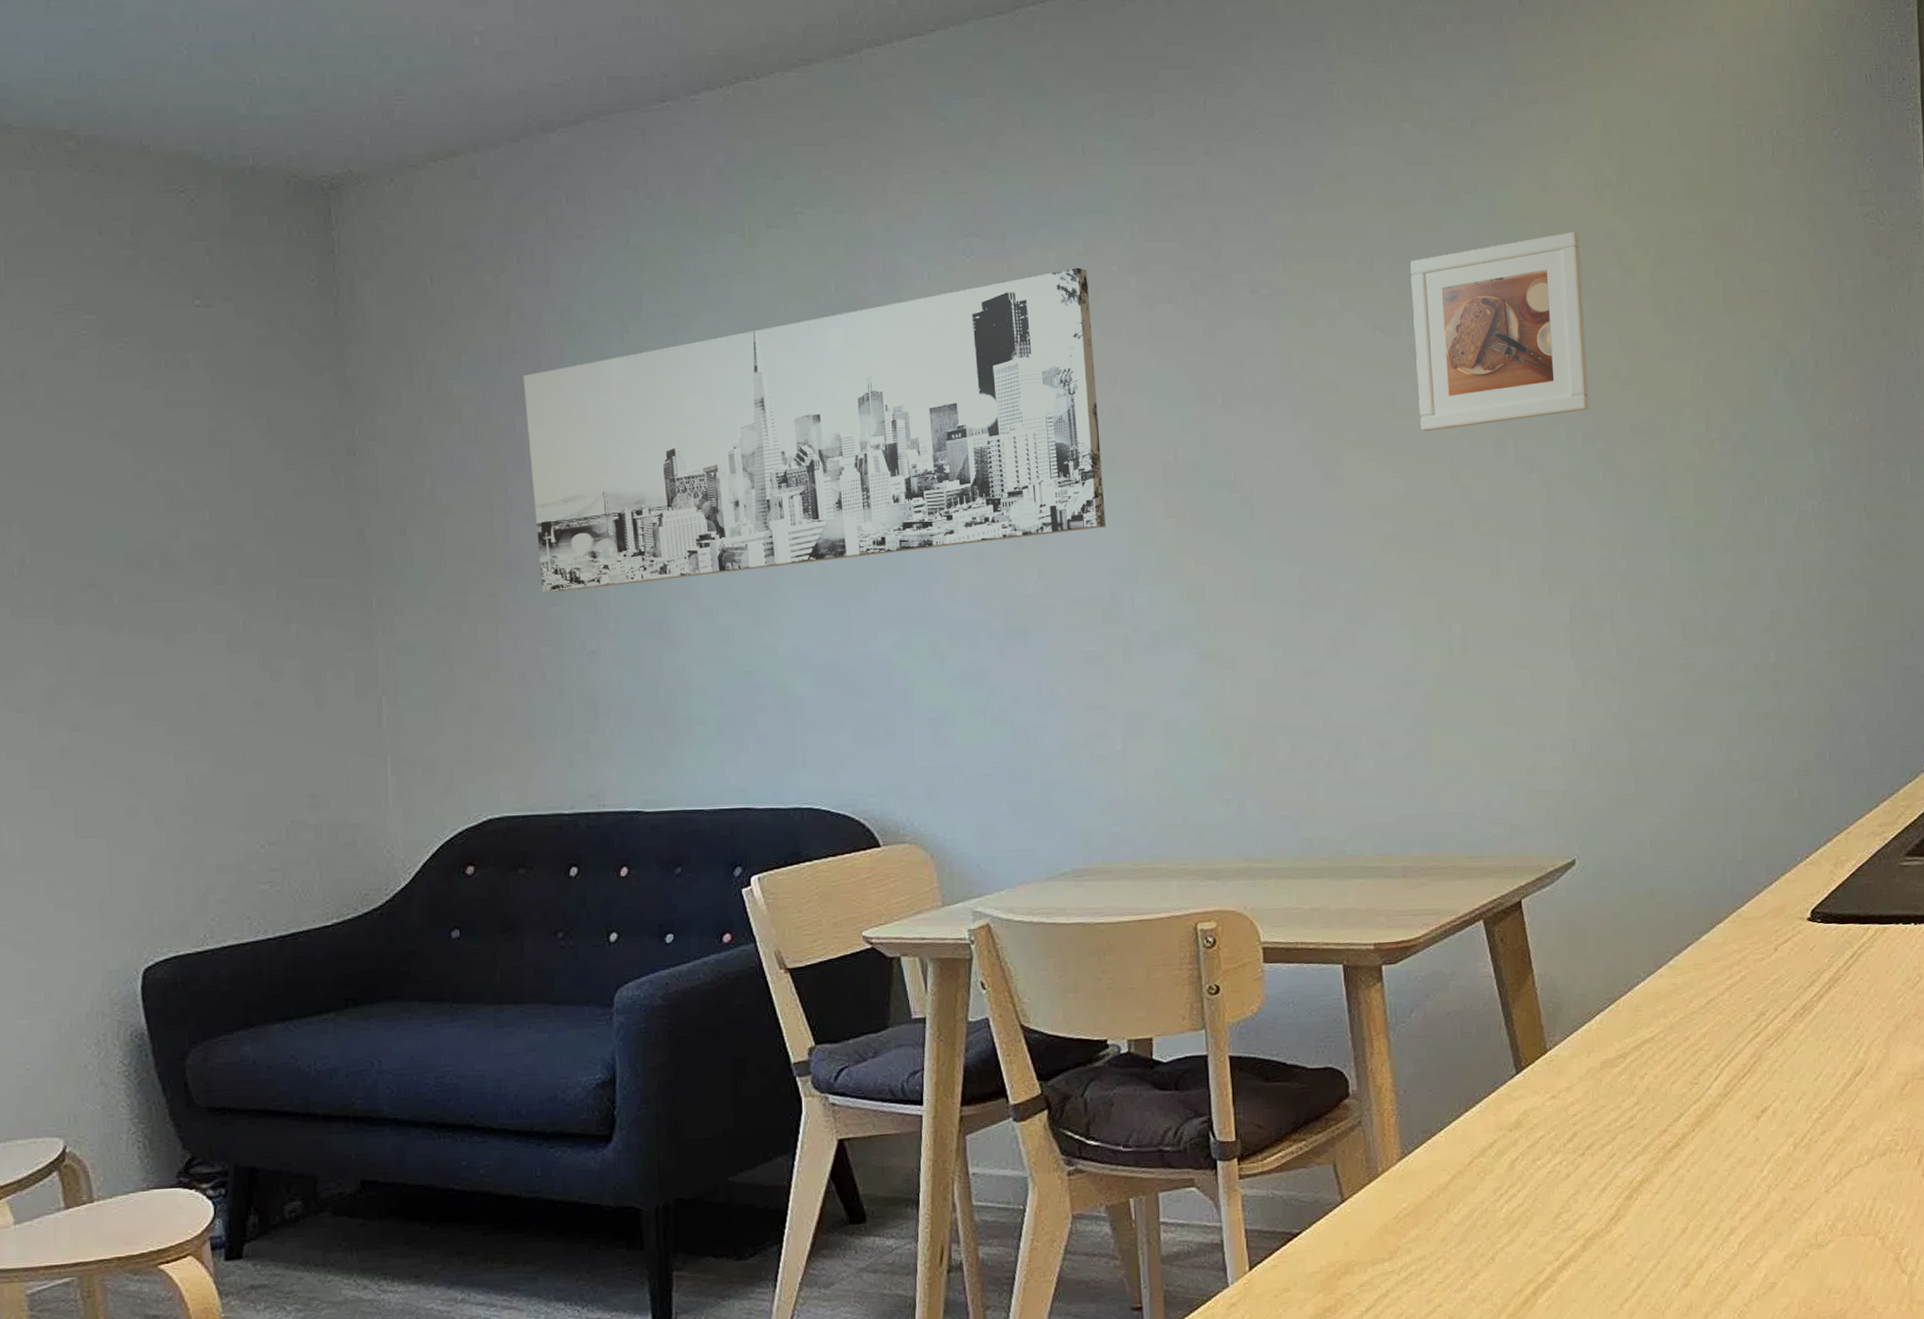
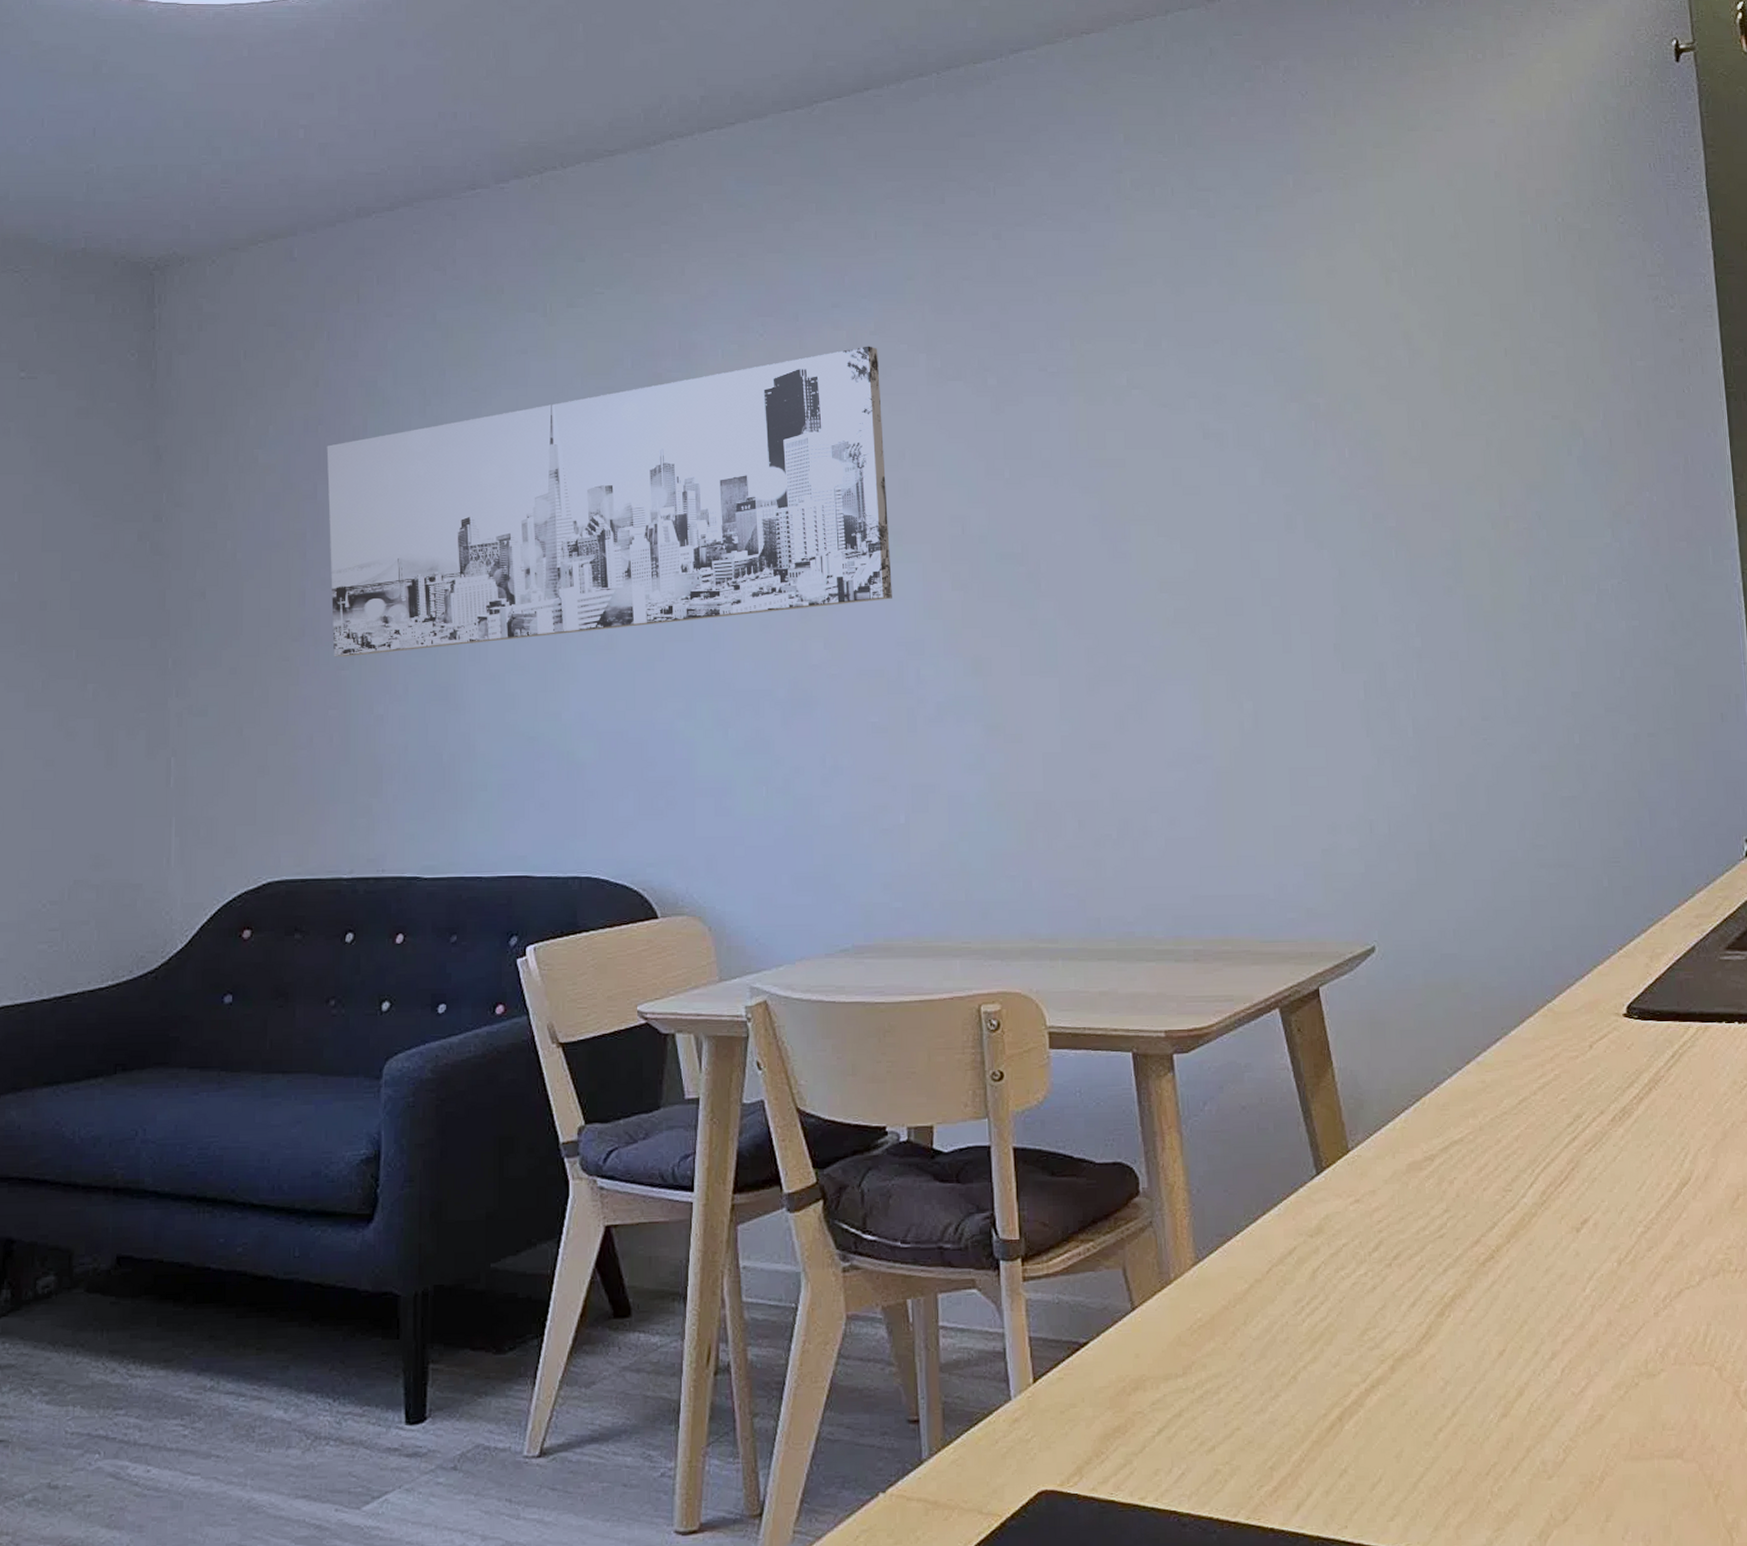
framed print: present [1410,232,1589,432] -> none [1197,313,1380,508]

